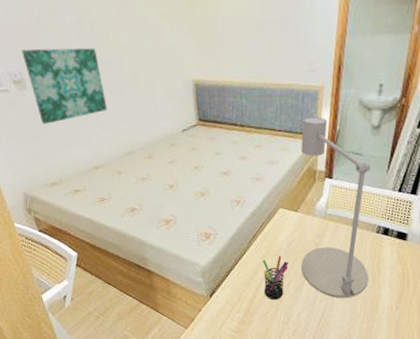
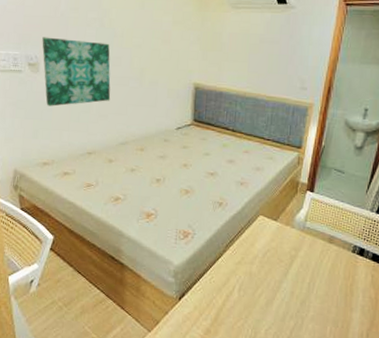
pen holder: present [263,256,289,300] -> none [235,264,262,312]
desk lamp: present [301,117,371,299] -> none [274,131,352,319]

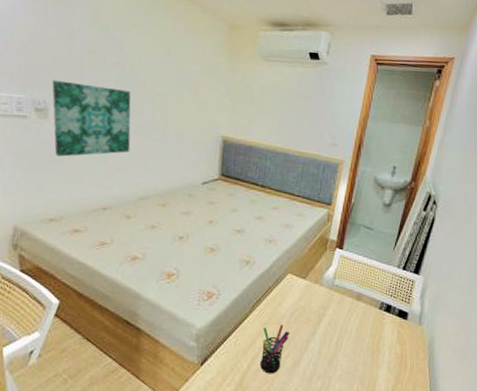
pen holder: none [235,264,262,312] -> present [260,324,290,374]

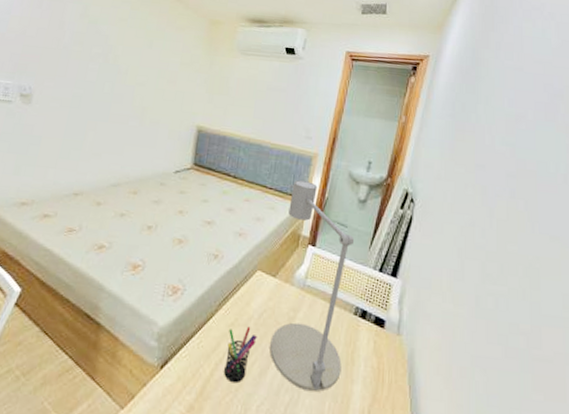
wall art: present [52,80,131,157] -> none [34,68,112,141]
desk lamp: none [302,187,380,378] -> present [270,180,355,392]

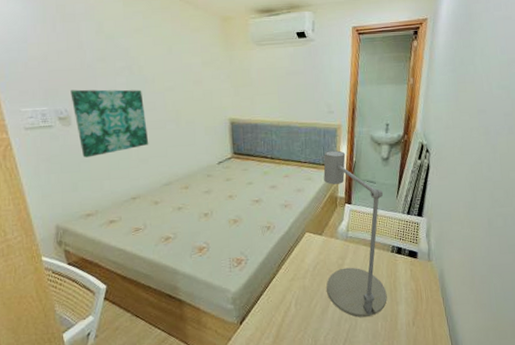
wall art: none [34,68,112,141] -> present [70,89,149,158]
pen holder: present [224,326,257,384] -> none [291,278,315,324]

